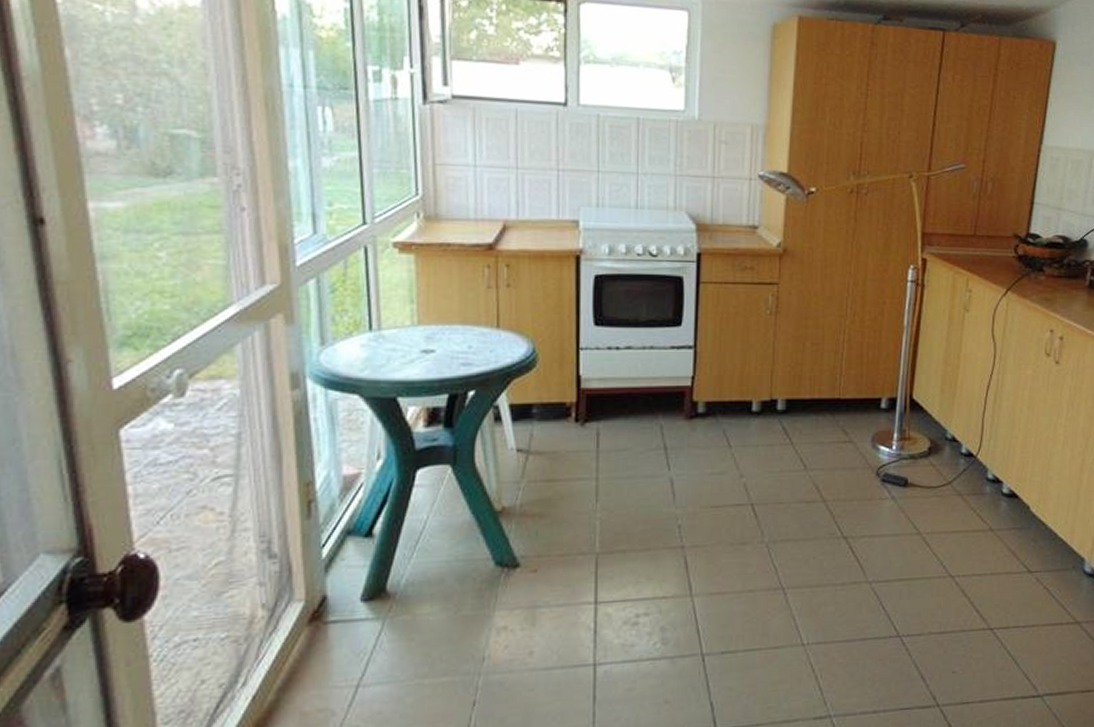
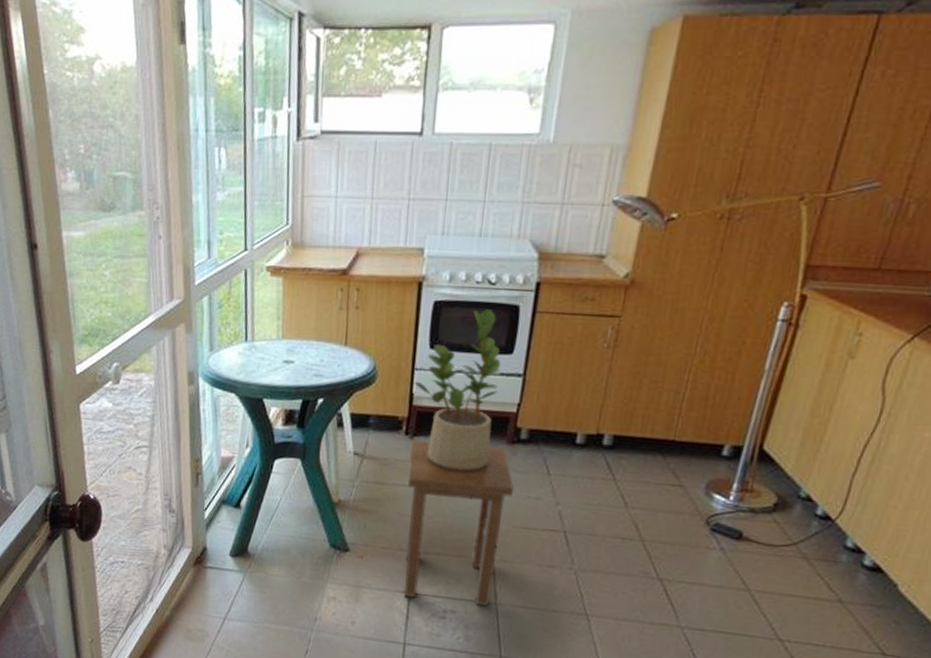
potted plant: none [581,282,671,454] -> present [414,309,502,471]
stool: none [582,424,698,609] -> present [404,440,515,607]

